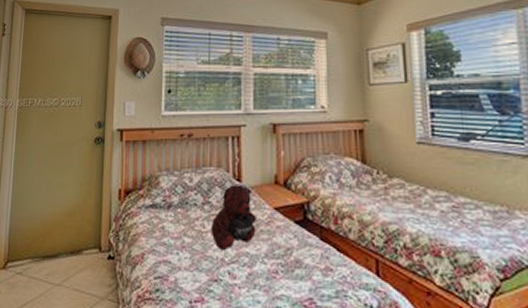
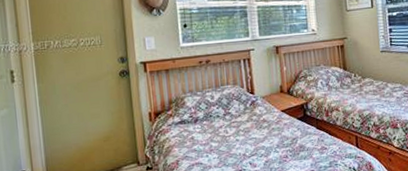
teddy bear: present [211,185,256,250] -> none [232,96,269,148]

